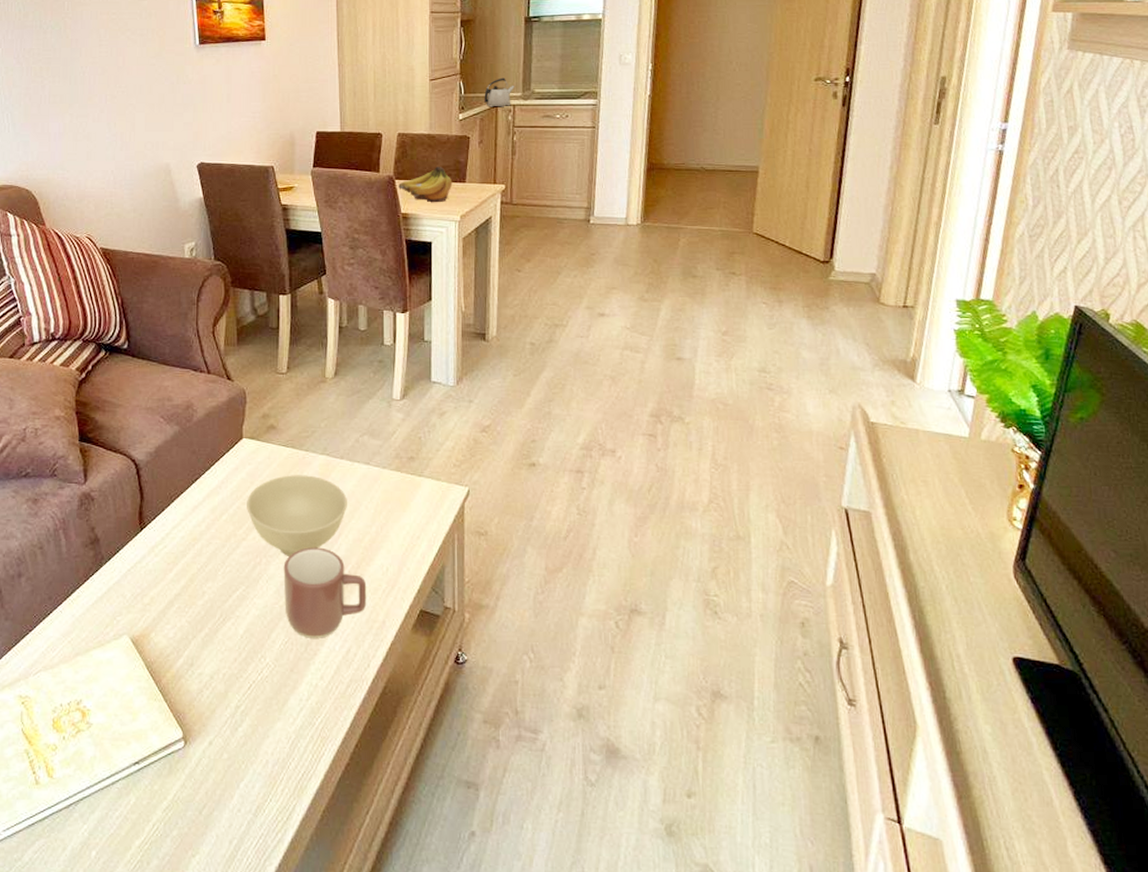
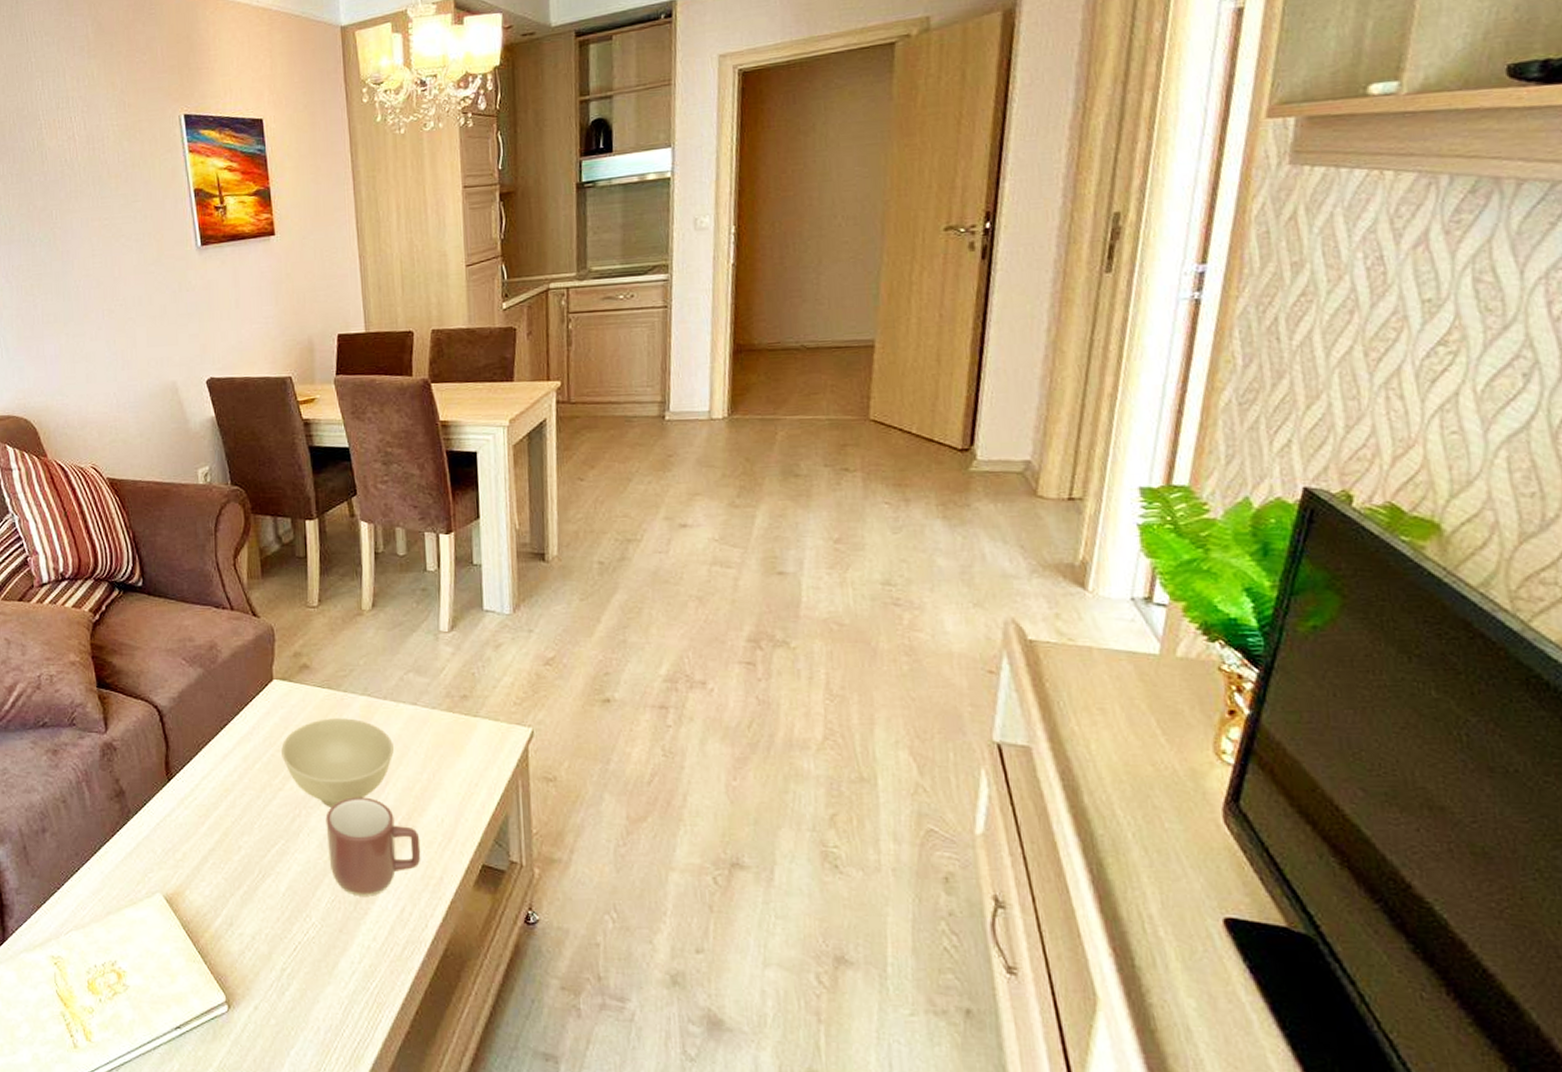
fruit: present [398,167,453,202] -> none [435,365,499,406]
kettle: present [484,78,515,107] -> none [531,256,567,292]

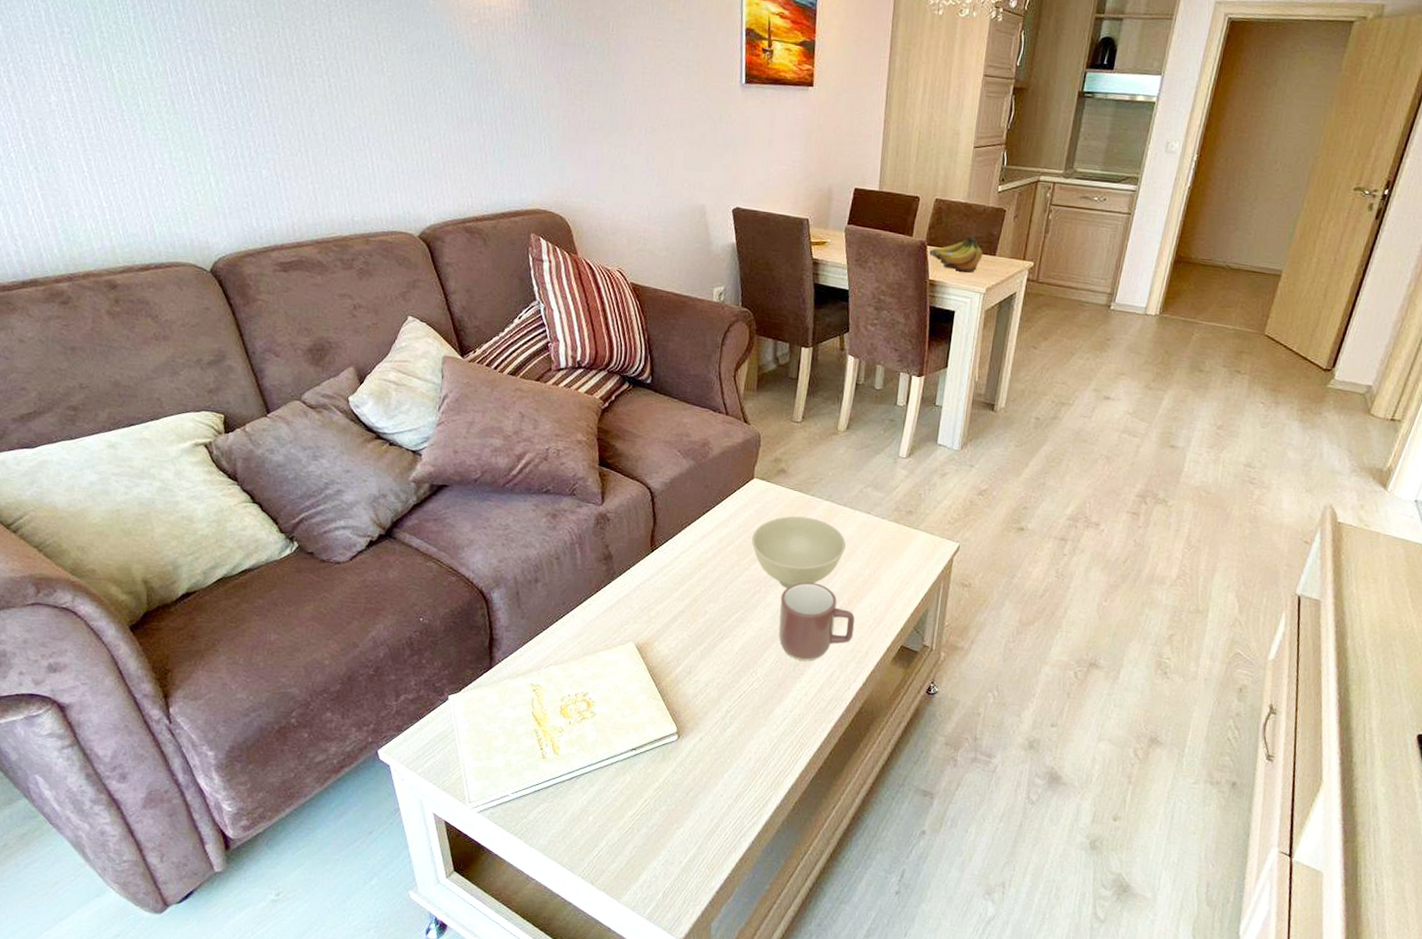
fruit: none [435,365,499,406] -> present [929,237,983,273]

